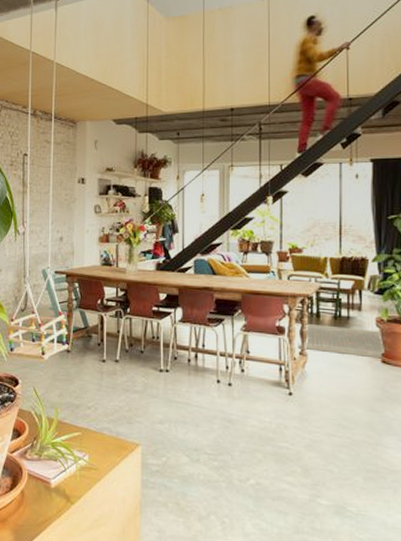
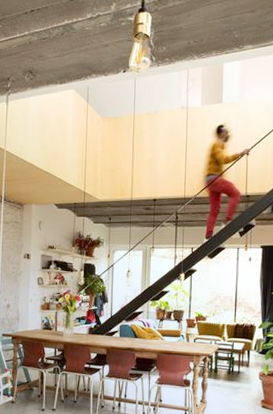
rug: present [298,324,384,359] -> none [200,378,264,404]

